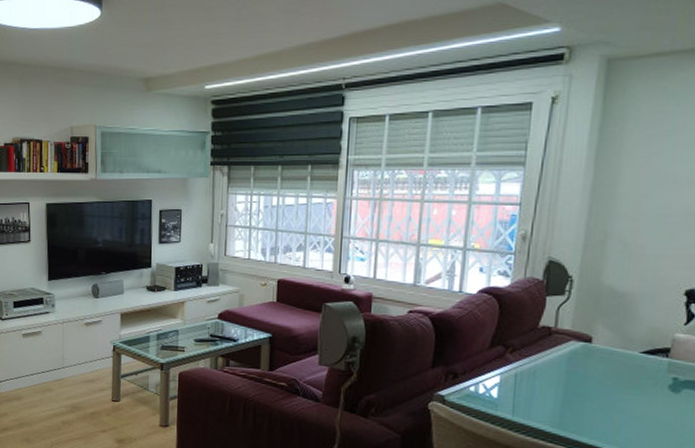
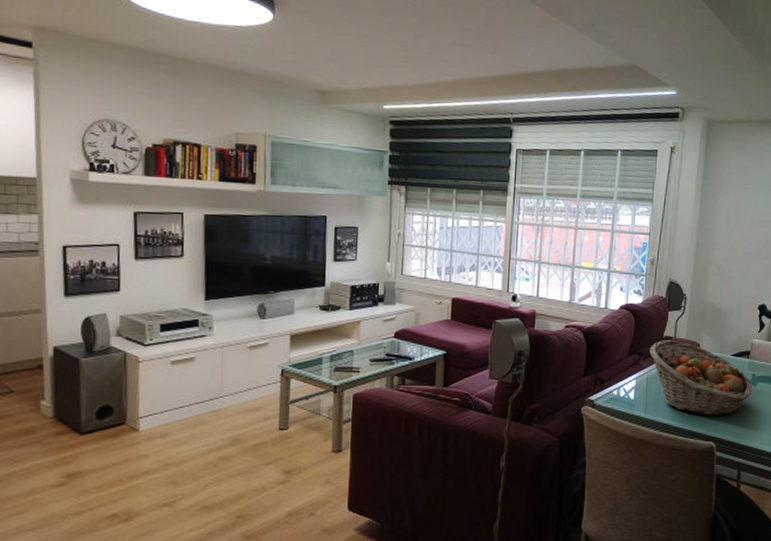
fruit basket: none [519,330,674,427] -> present [649,339,753,416]

